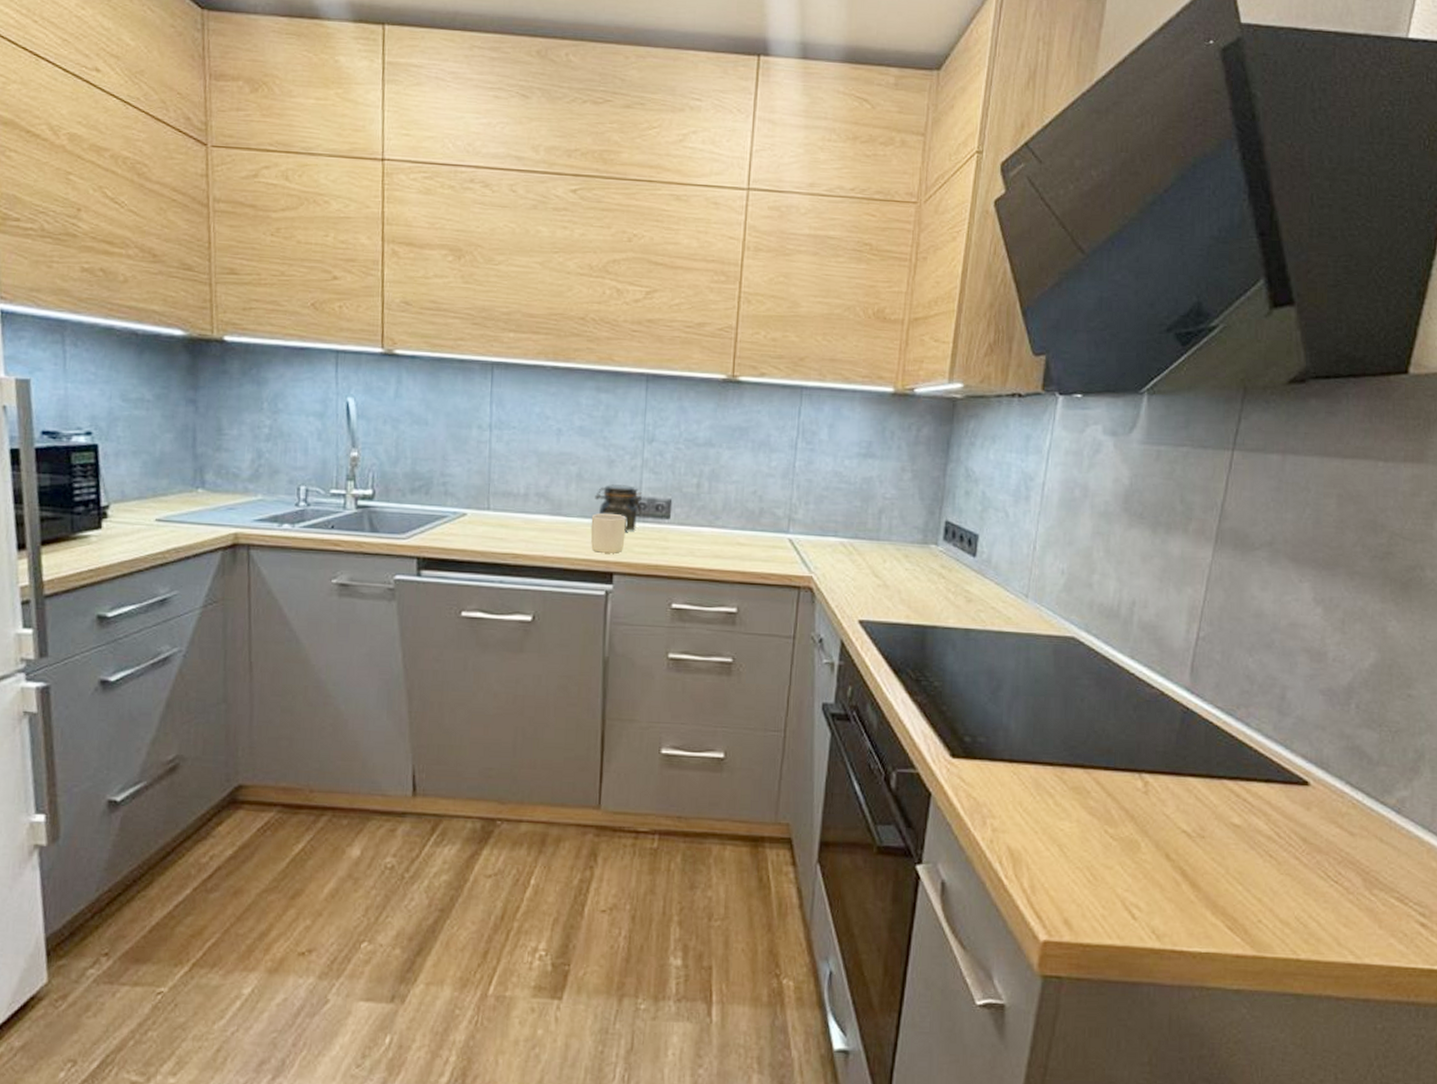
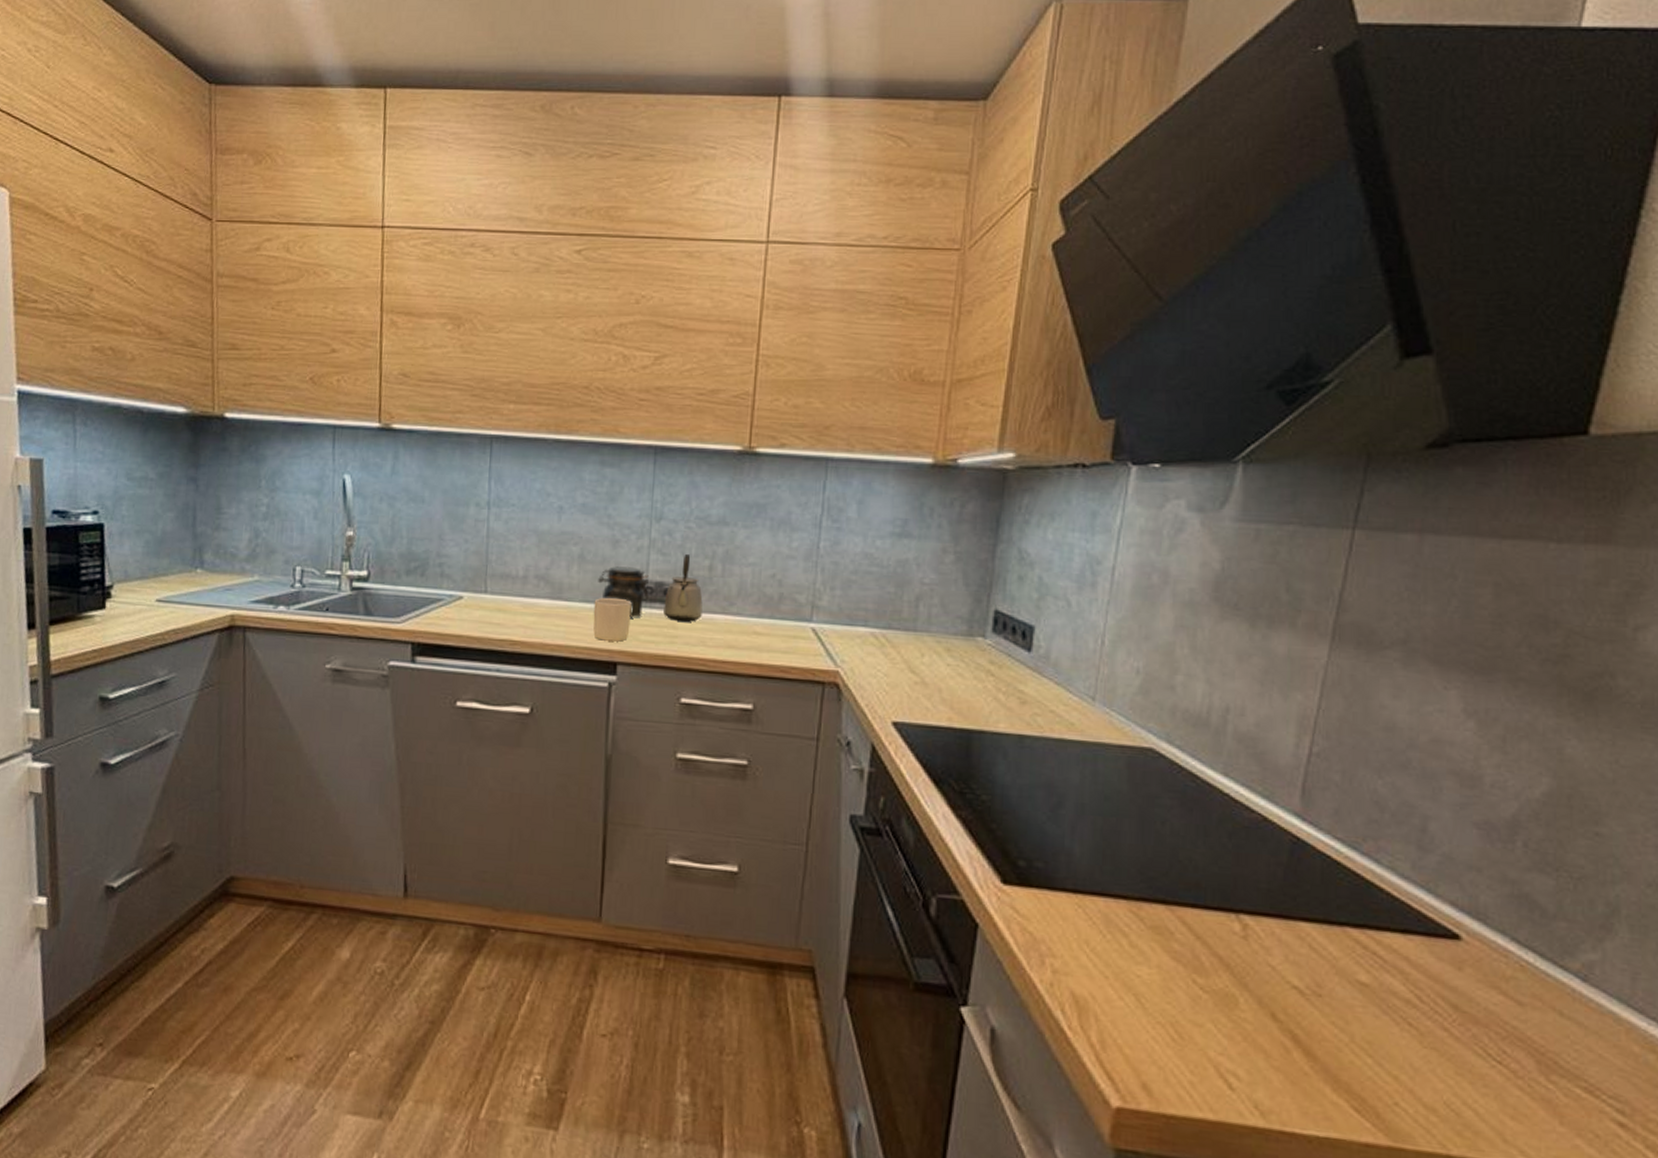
kettle: none [656,472,691,534] -> present [663,553,703,622]

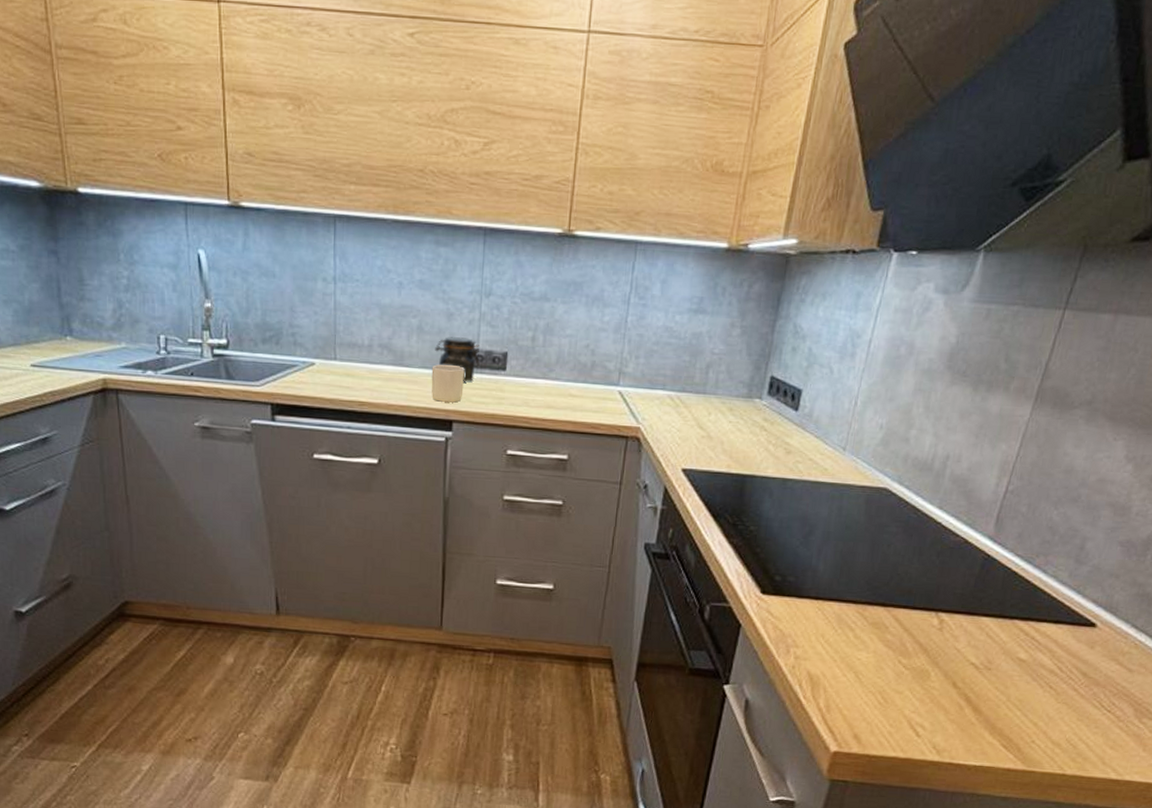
kettle: present [663,553,703,622] -> none [492,326,526,386]

